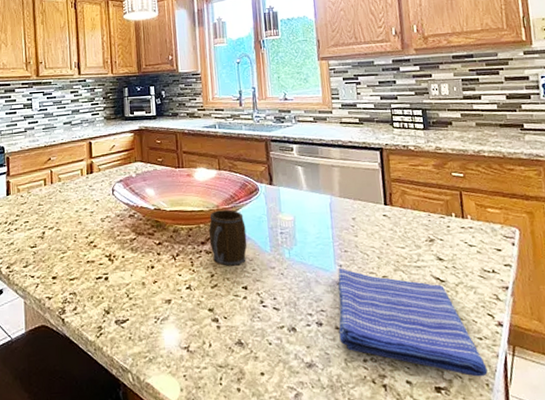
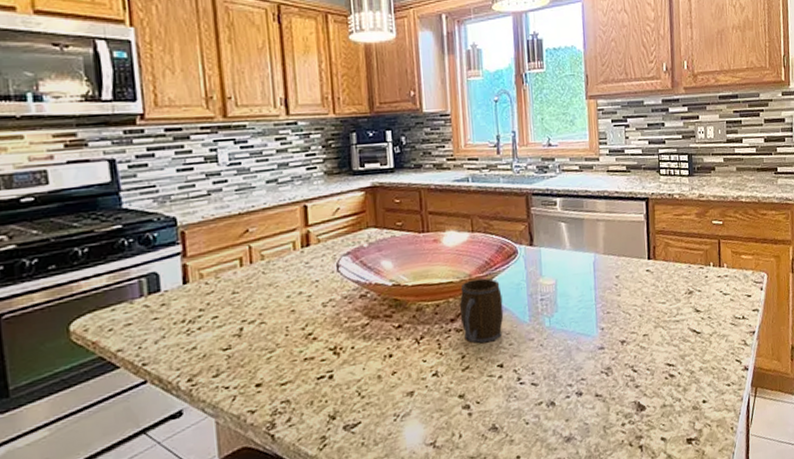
dish towel: present [338,268,488,377] -> none [598,331,733,423]

